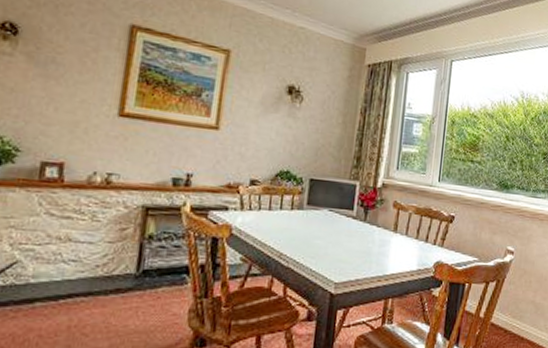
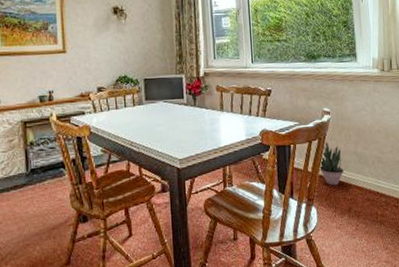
potted plant: none [492,284,518,338] -> present [319,141,344,186]

